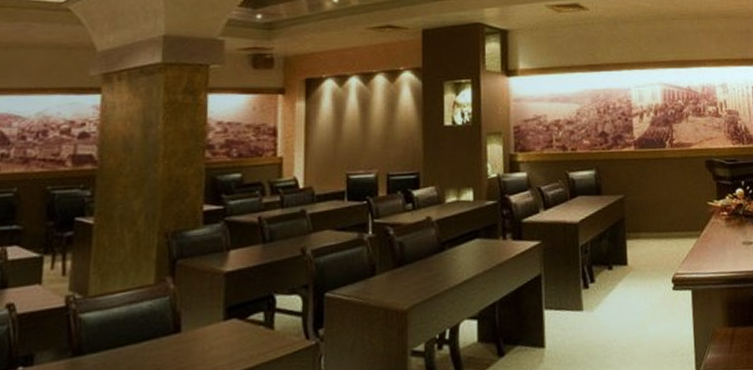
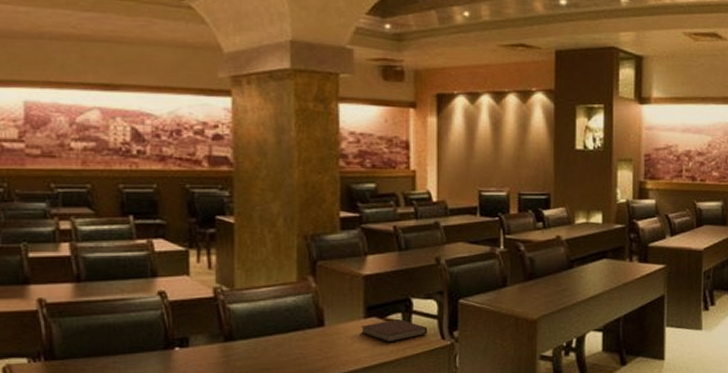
notebook: none [220,319,292,347] -> present [361,319,428,343]

